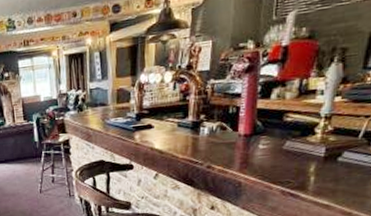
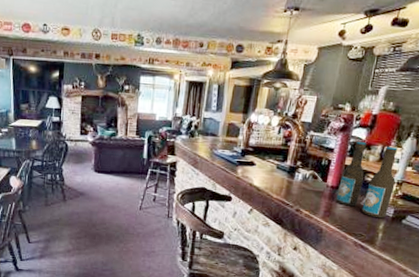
beer bottle: none [252,78,322,161] -> present [336,141,398,219]

